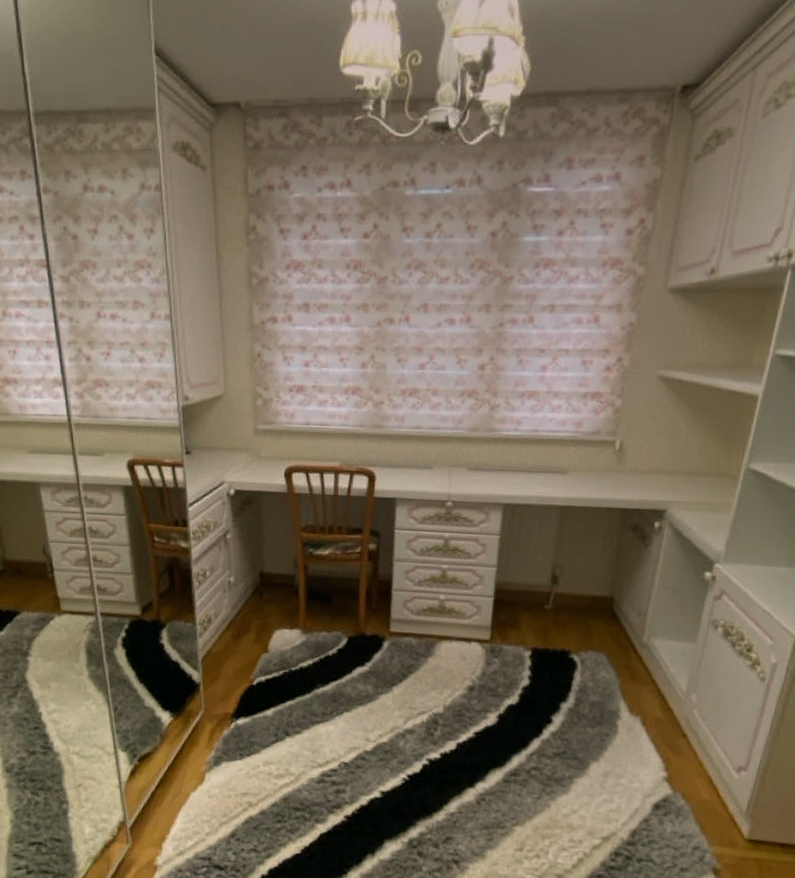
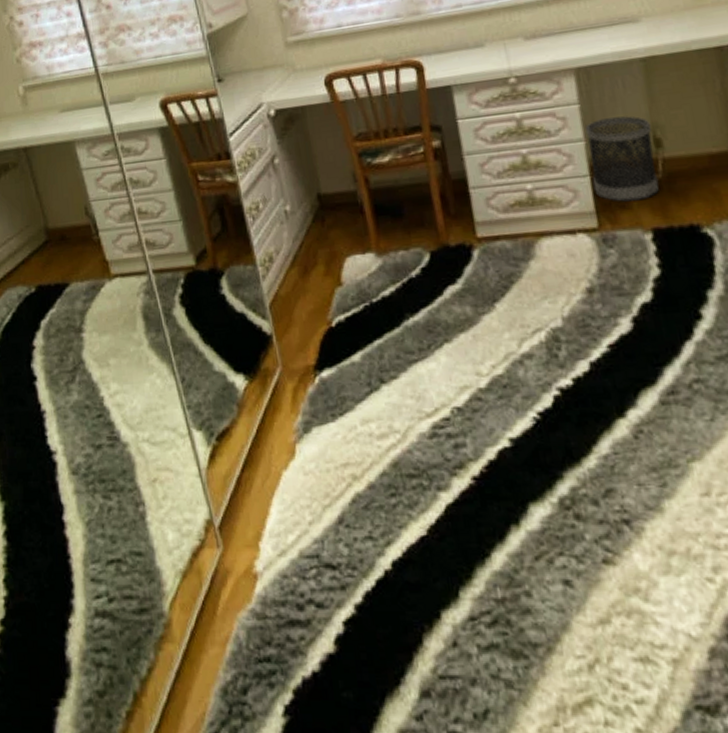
wastebasket: none [494,551,554,624] -> present [585,116,659,202]

